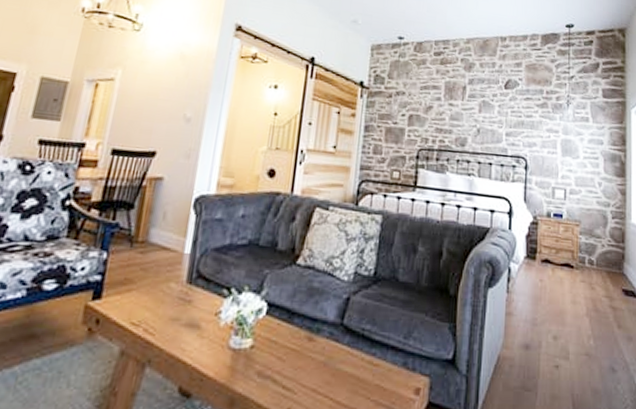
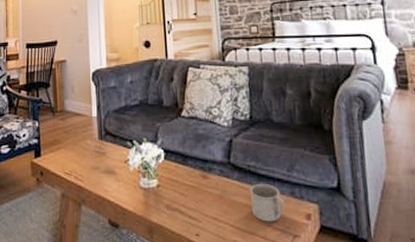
mug: none [357,350,396,396] -> present [249,183,286,222]

